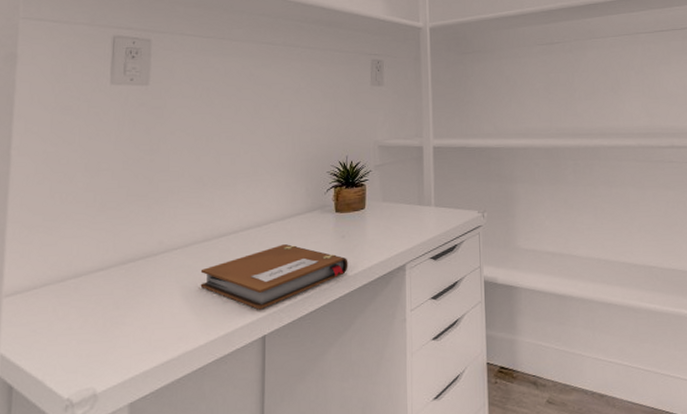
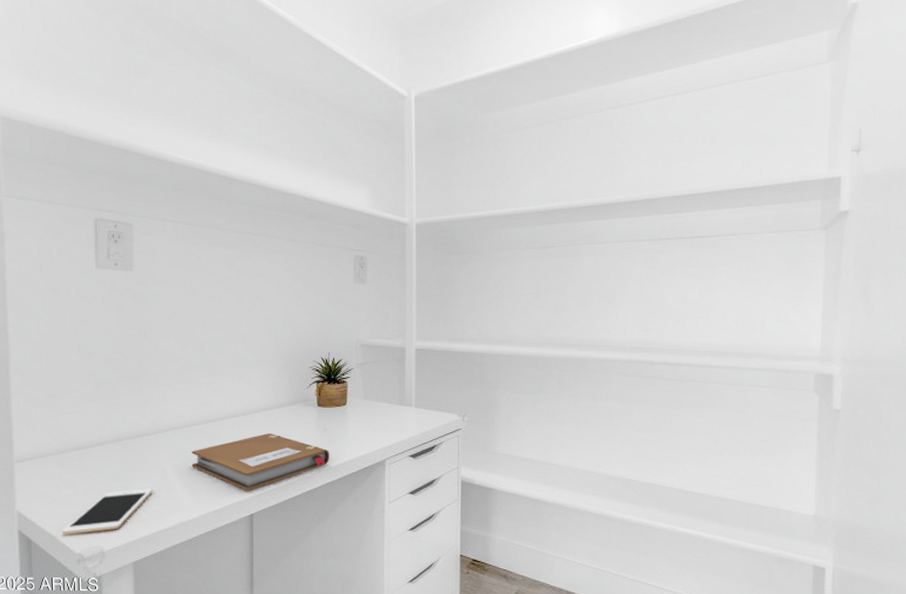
cell phone: none [49,315,156,378] -> present [61,488,153,535]

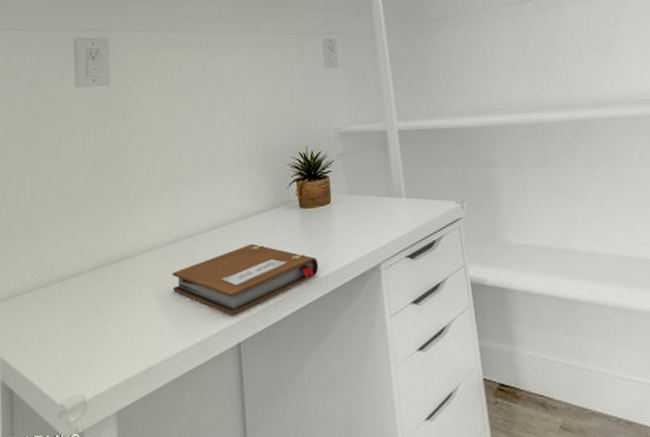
cell phone: present [61,488,153,535] -> none [43,320,134,383]

